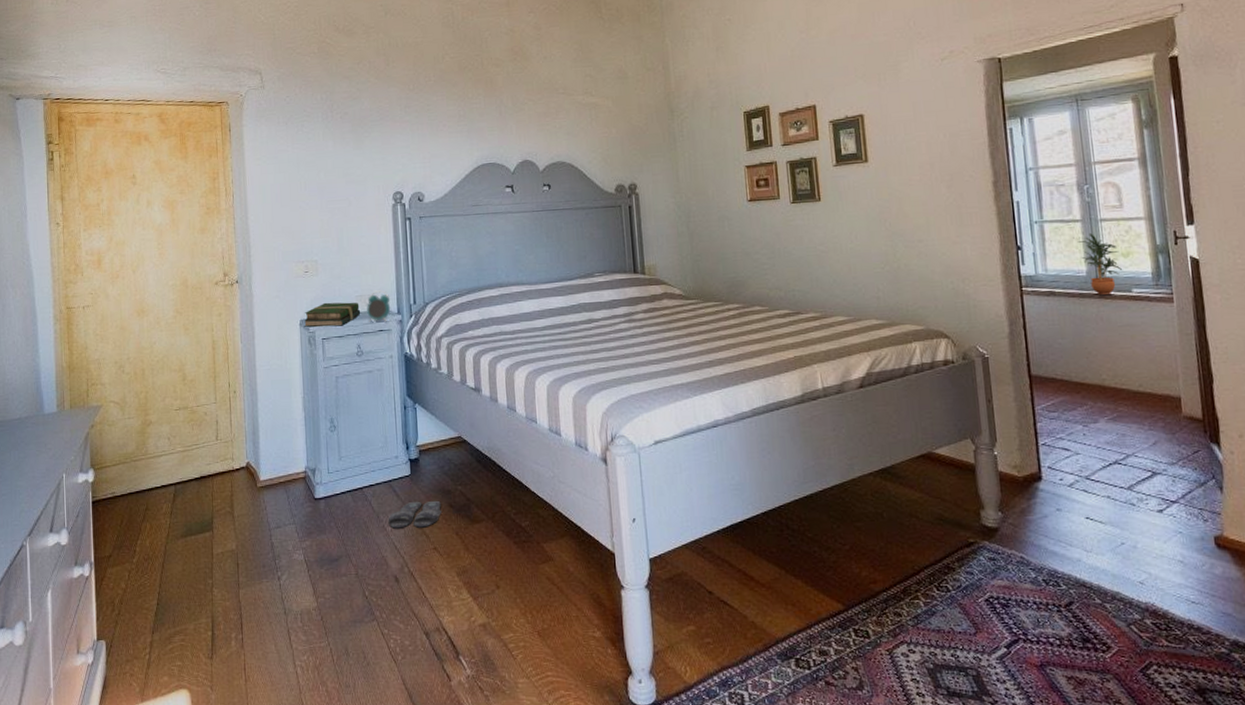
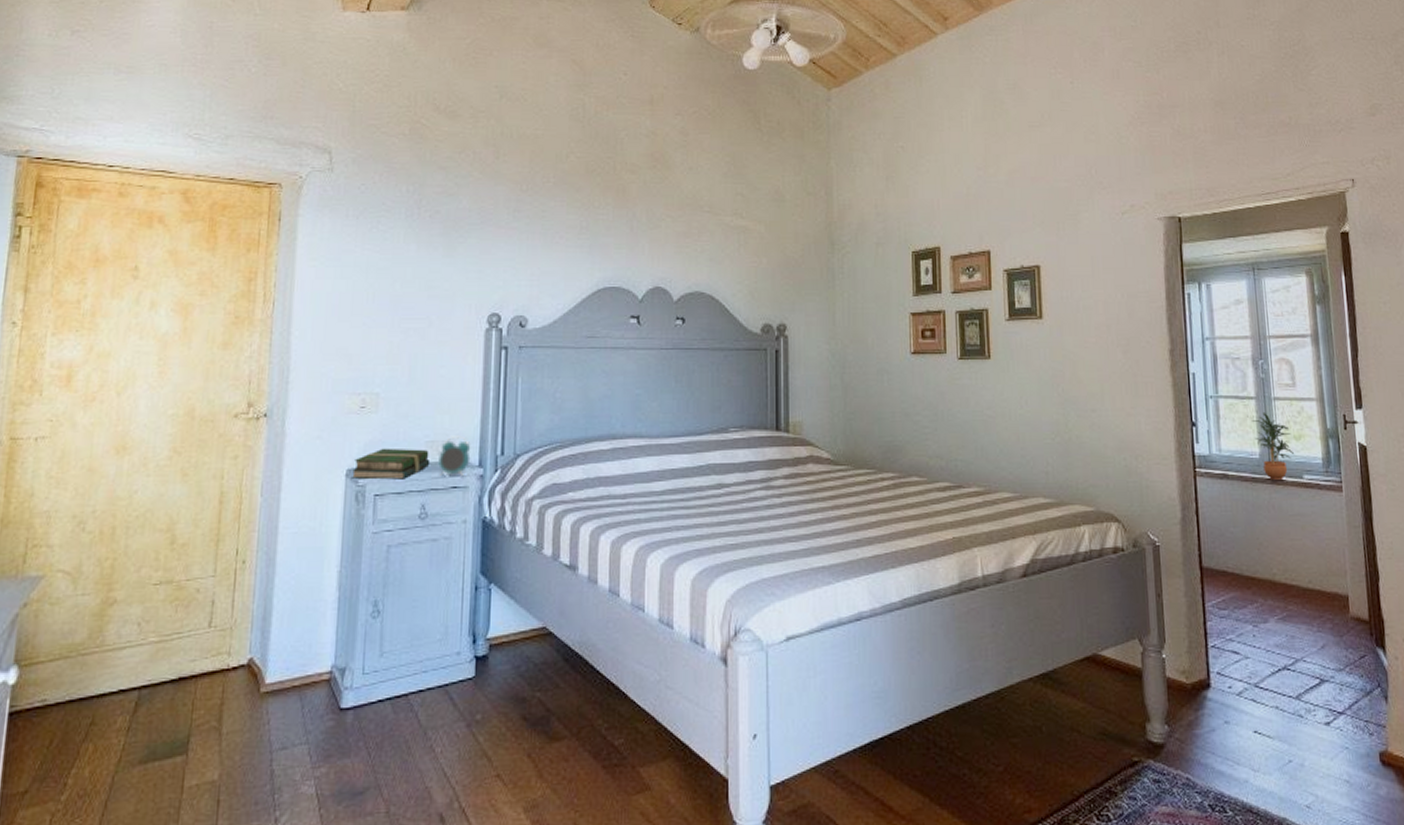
slippers: present [387,500,443,529] -> none [437,711,513,749]

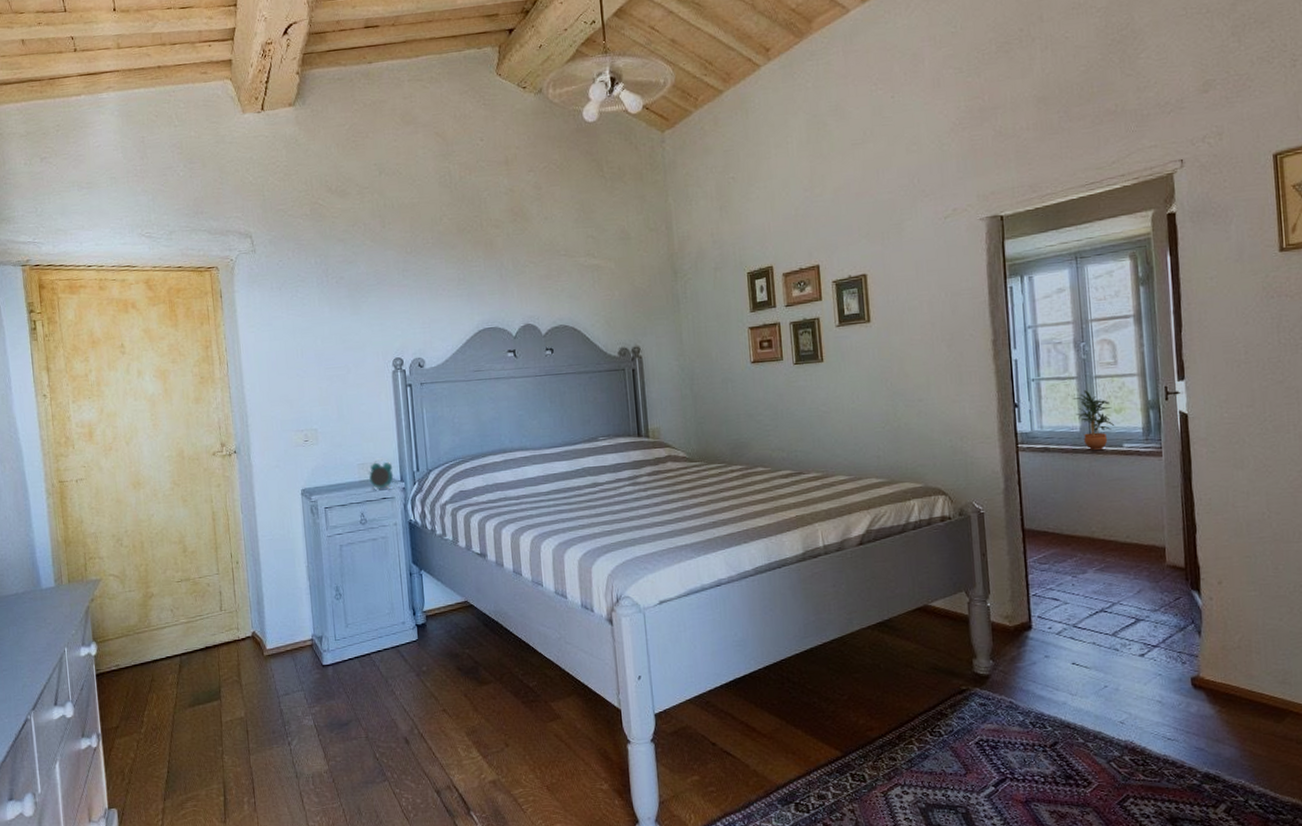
book: present [352,448,431,480] -> none [306,470,364,496]

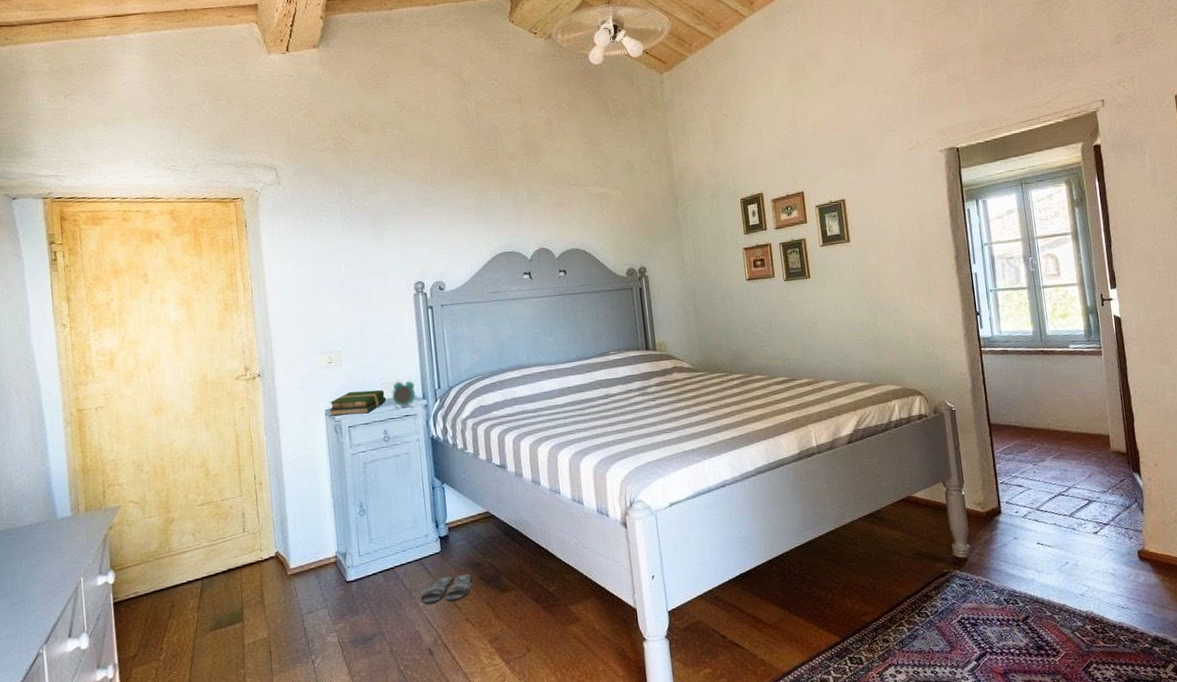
book: none [306,470,364,496] -> present [329,389,387,416]
slippers: none [396,664,451,692] -> present [420,573,473,604]
potted plant: present [1073,389,1115,450] -> none [1025,298,1062,351]

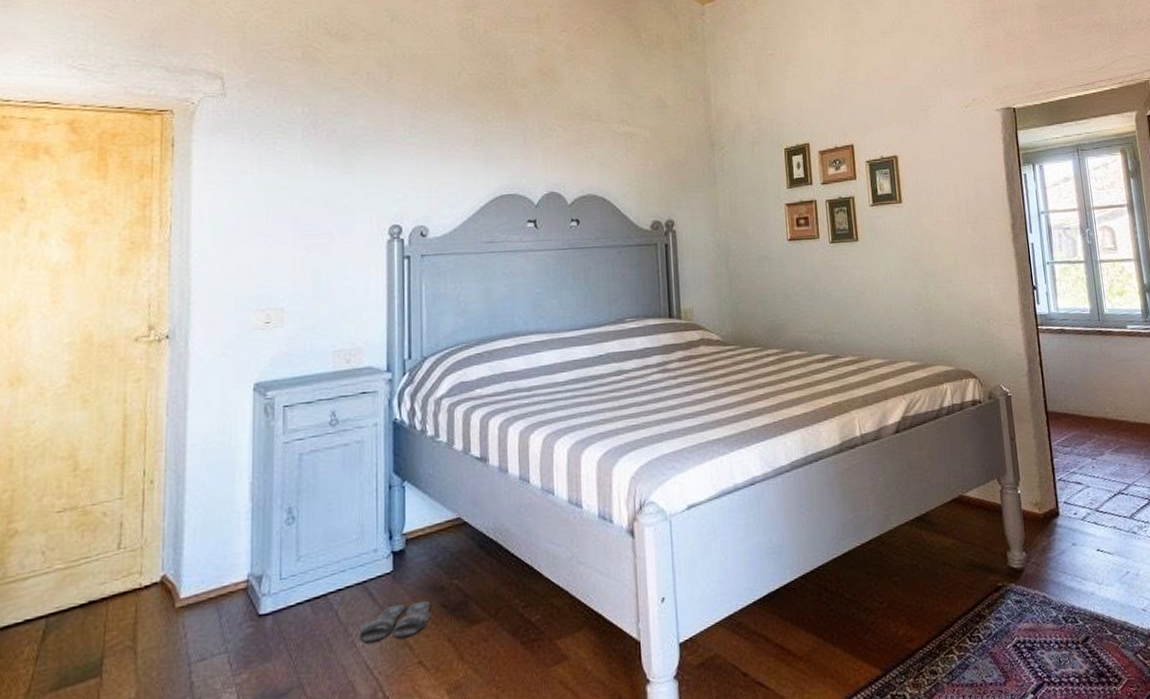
book: present [329,389,387,416] -> none [260,358,339,392]
alarm clock: present [392,377,416,408] -> none [347,343,379,383]

